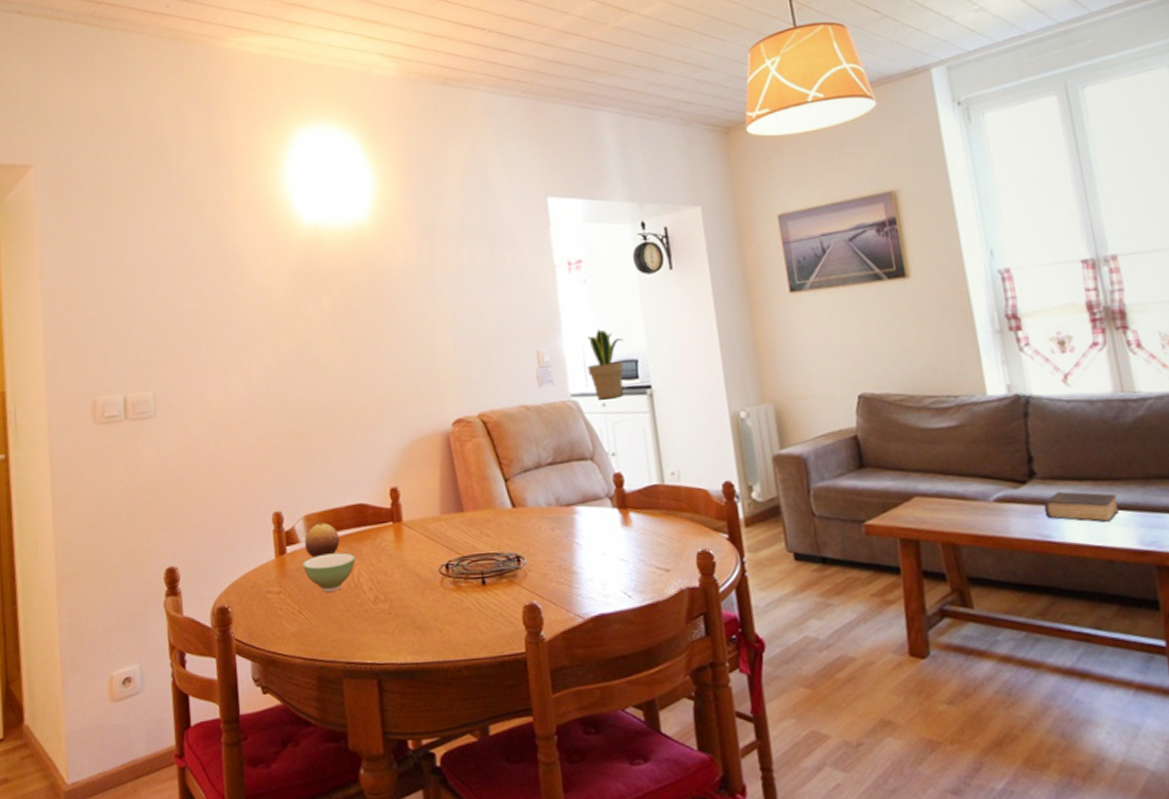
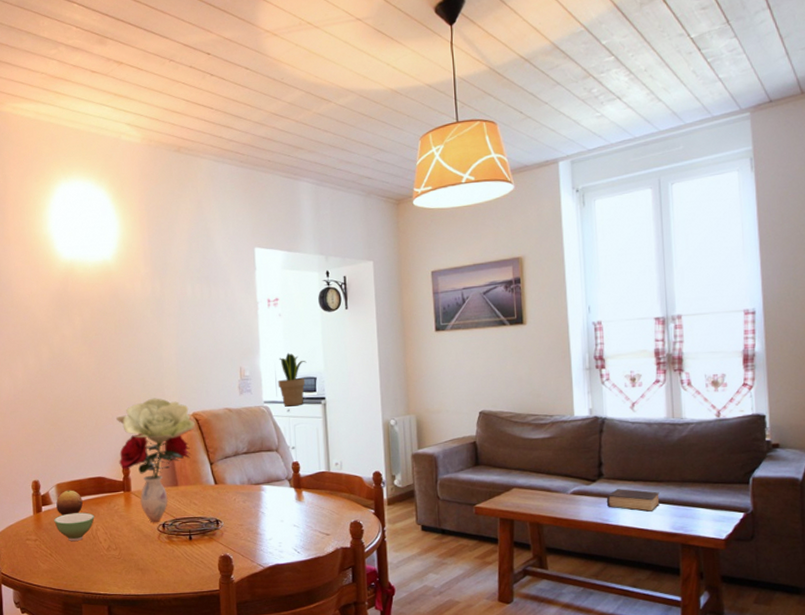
flower bouquet: none [379,396,483,562] -> present [116,398,195,522]

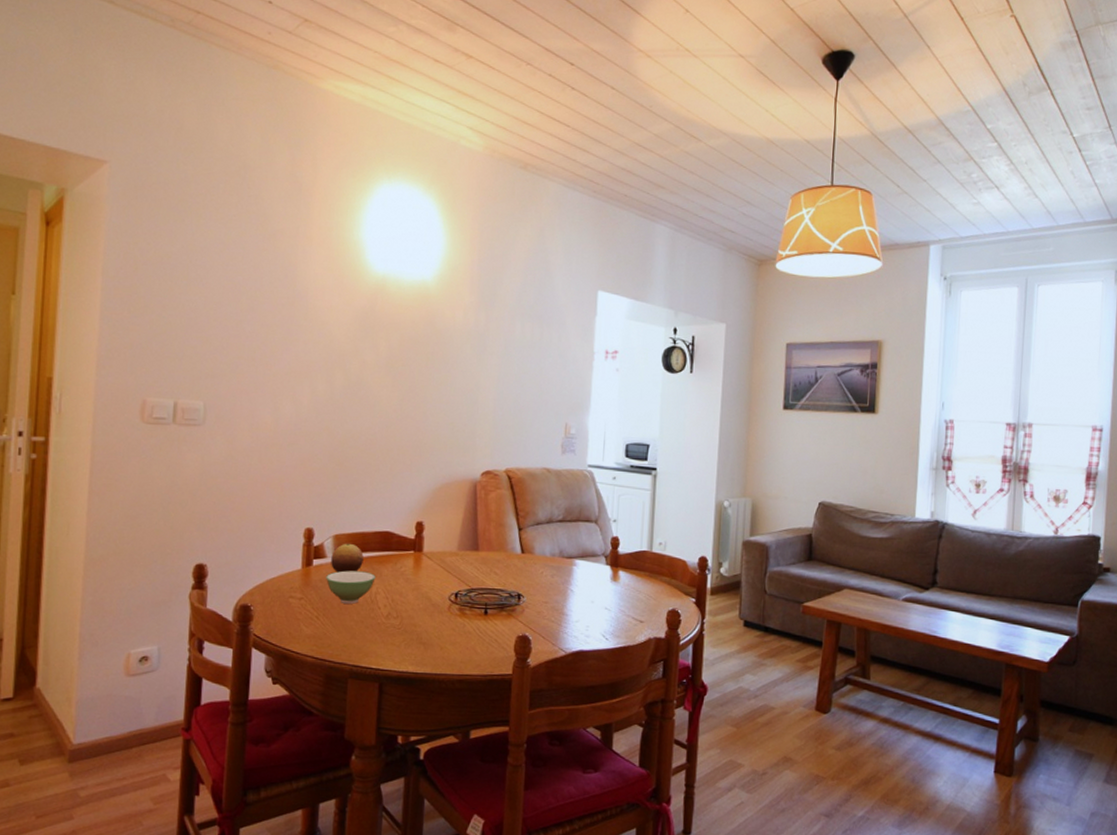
flower bouquet: present [116,398,195,522] -> none [412,446,507,590]
potted plant: present [278,353,307,407] -> none [606,413,641,475]
book: present [606,489,660,513] -> none [937,600,990,628]

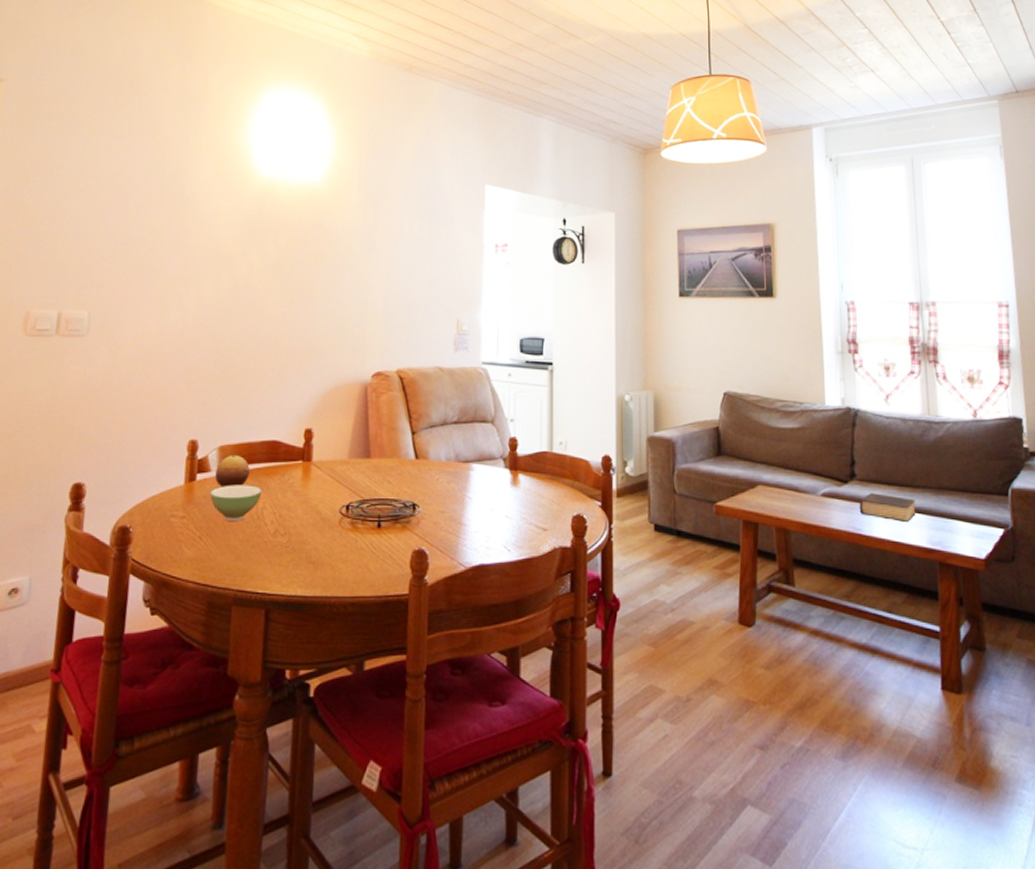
book: none [937,600,990,628] -> present [859,493,916,523]

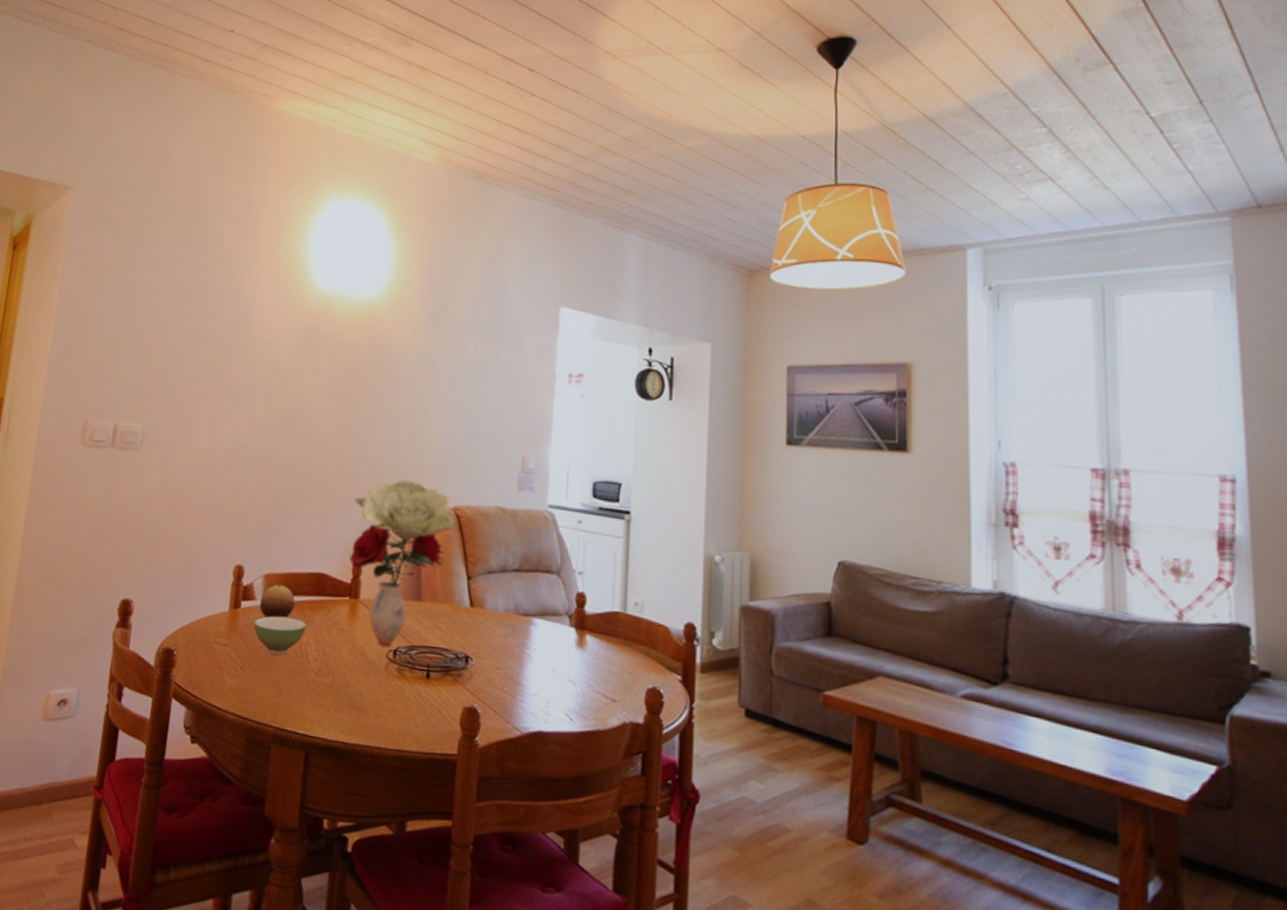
flower bouquet: none [301,348,399,502] -> present [349,479,455,646]
book: present [859,493,916,523] -> none [1012,701,1091,744]

